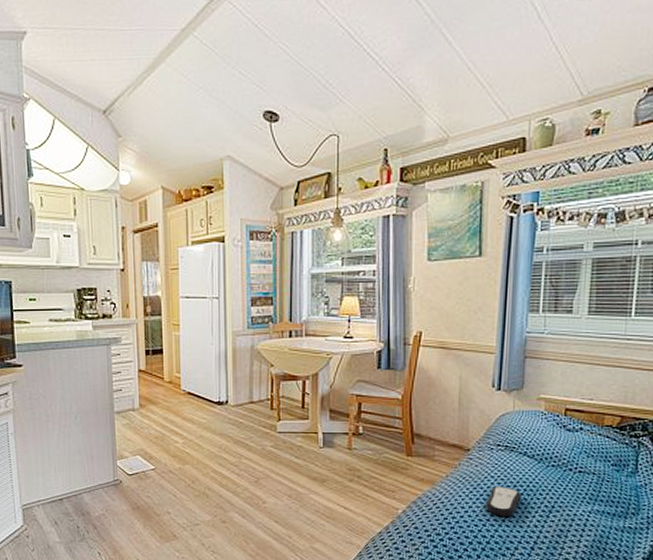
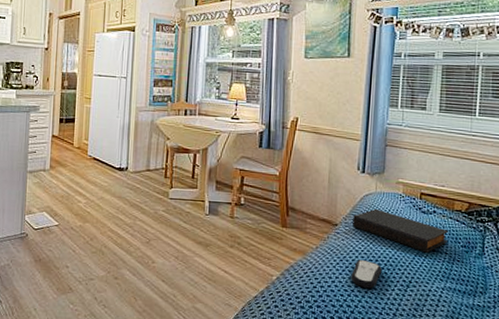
book: none [487,430,597,474] -> present [353,209,449,253]

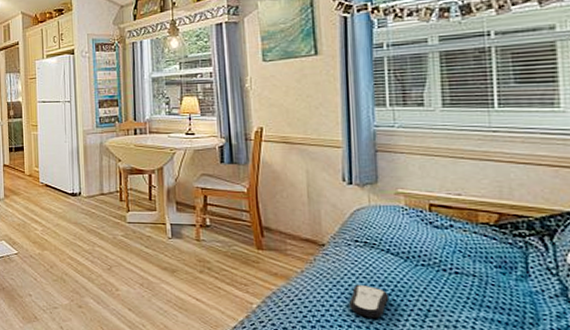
book: present [353,209,449,253] -> none [344,226,476,275]

